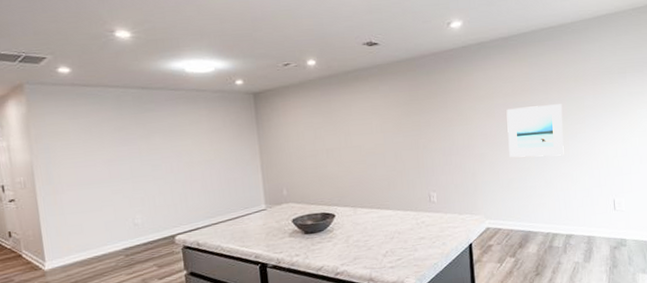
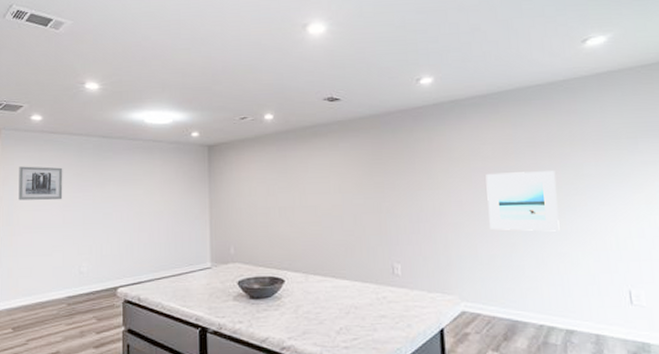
wall art: none [52,121,106,158] -> present [18,166,63,200]

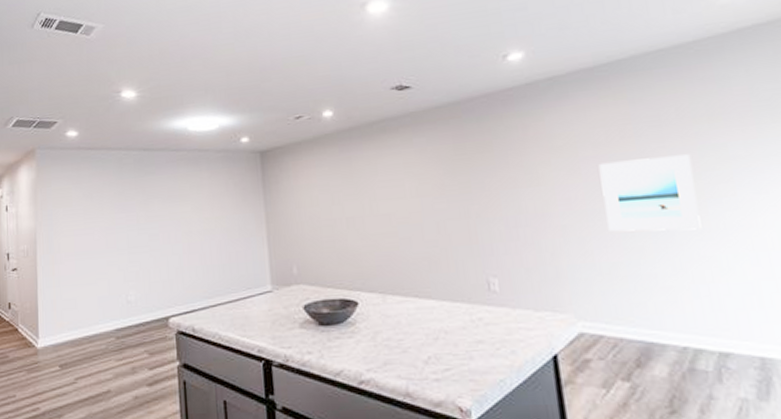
wall art: present [18,166,63,200] -> none [57,186,105,225]

